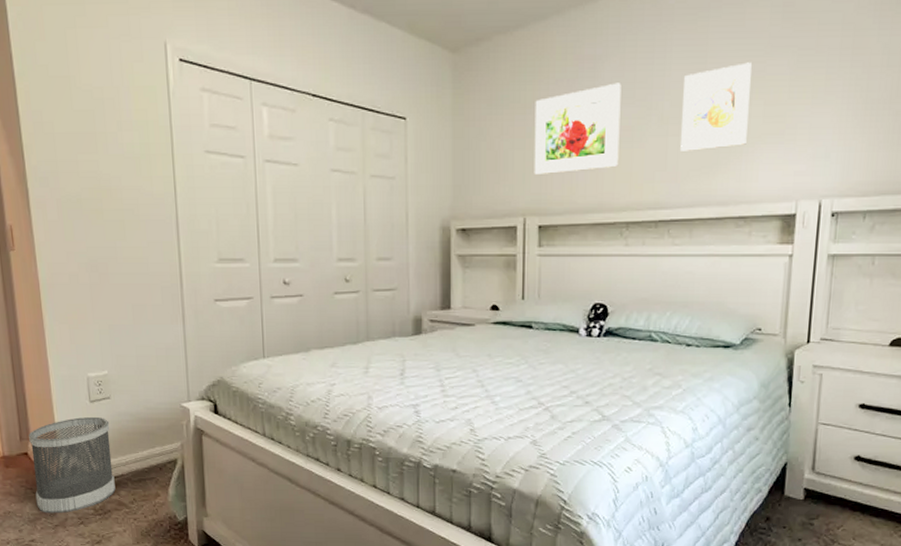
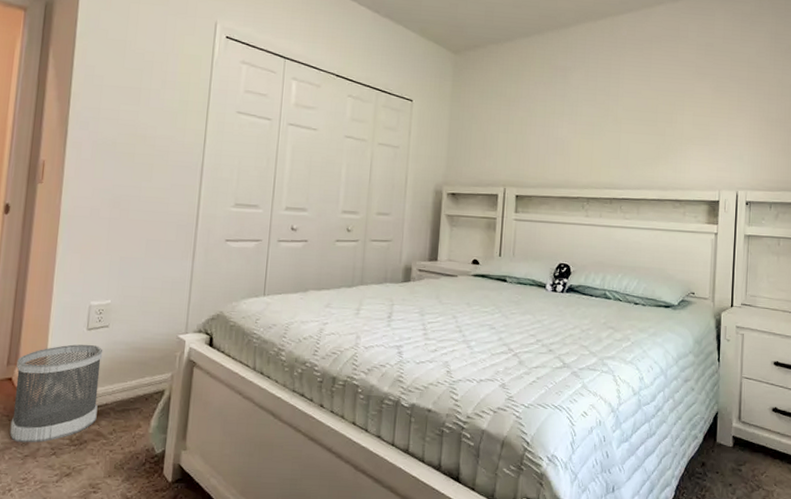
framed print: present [534,83,621,176] -> none [514,88,586,155]
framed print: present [681,62,752,151] -> none [630,83,683,146]

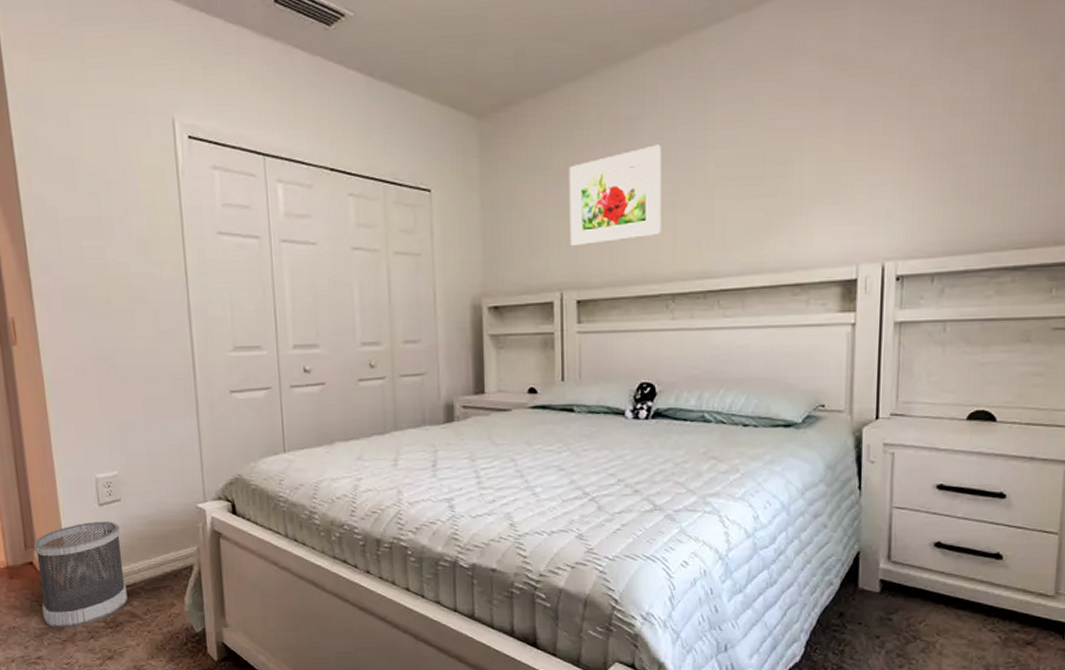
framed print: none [514,88,586,155] -> present [569,144,661,247]

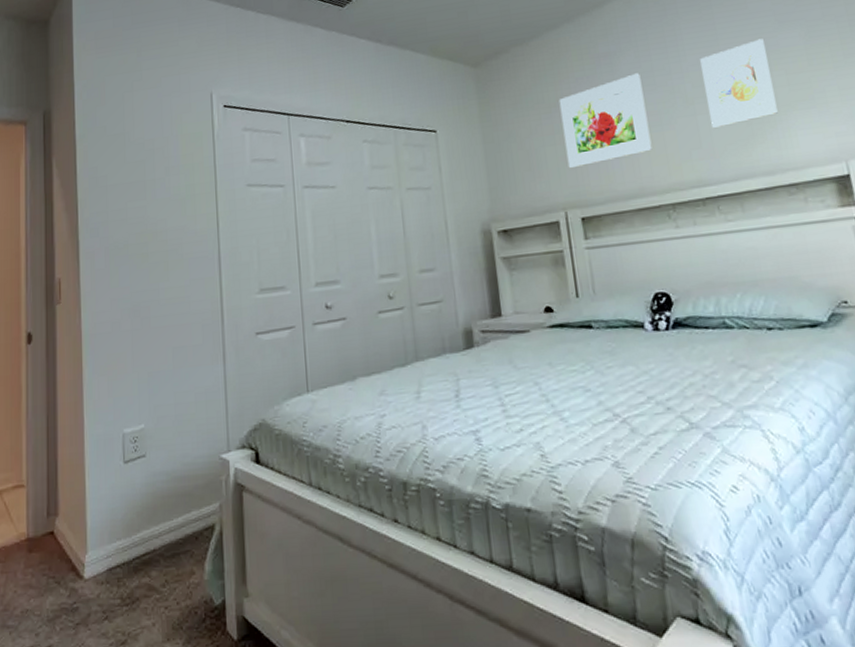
wastebasket: present [34,521,128,628] -> none [57,479,146,609]
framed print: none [728,118,801,216] -> present [700,38,778,128]

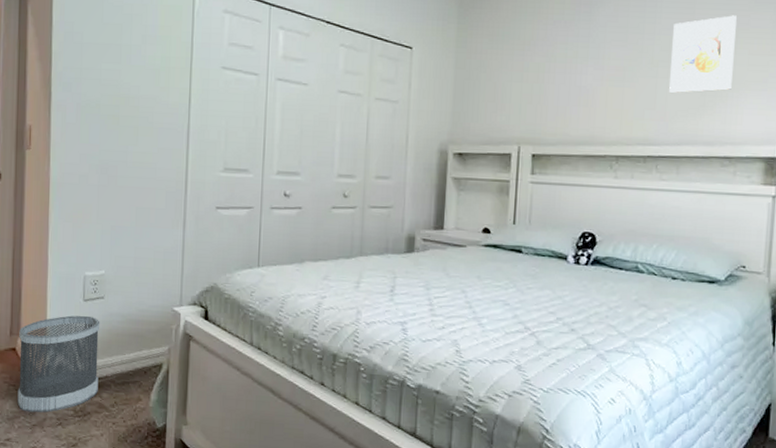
wastebasket: none [57,479,146,609] -> present [17,315,100,413]
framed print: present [559,73,653,169] -> none [530,26,615,107]

